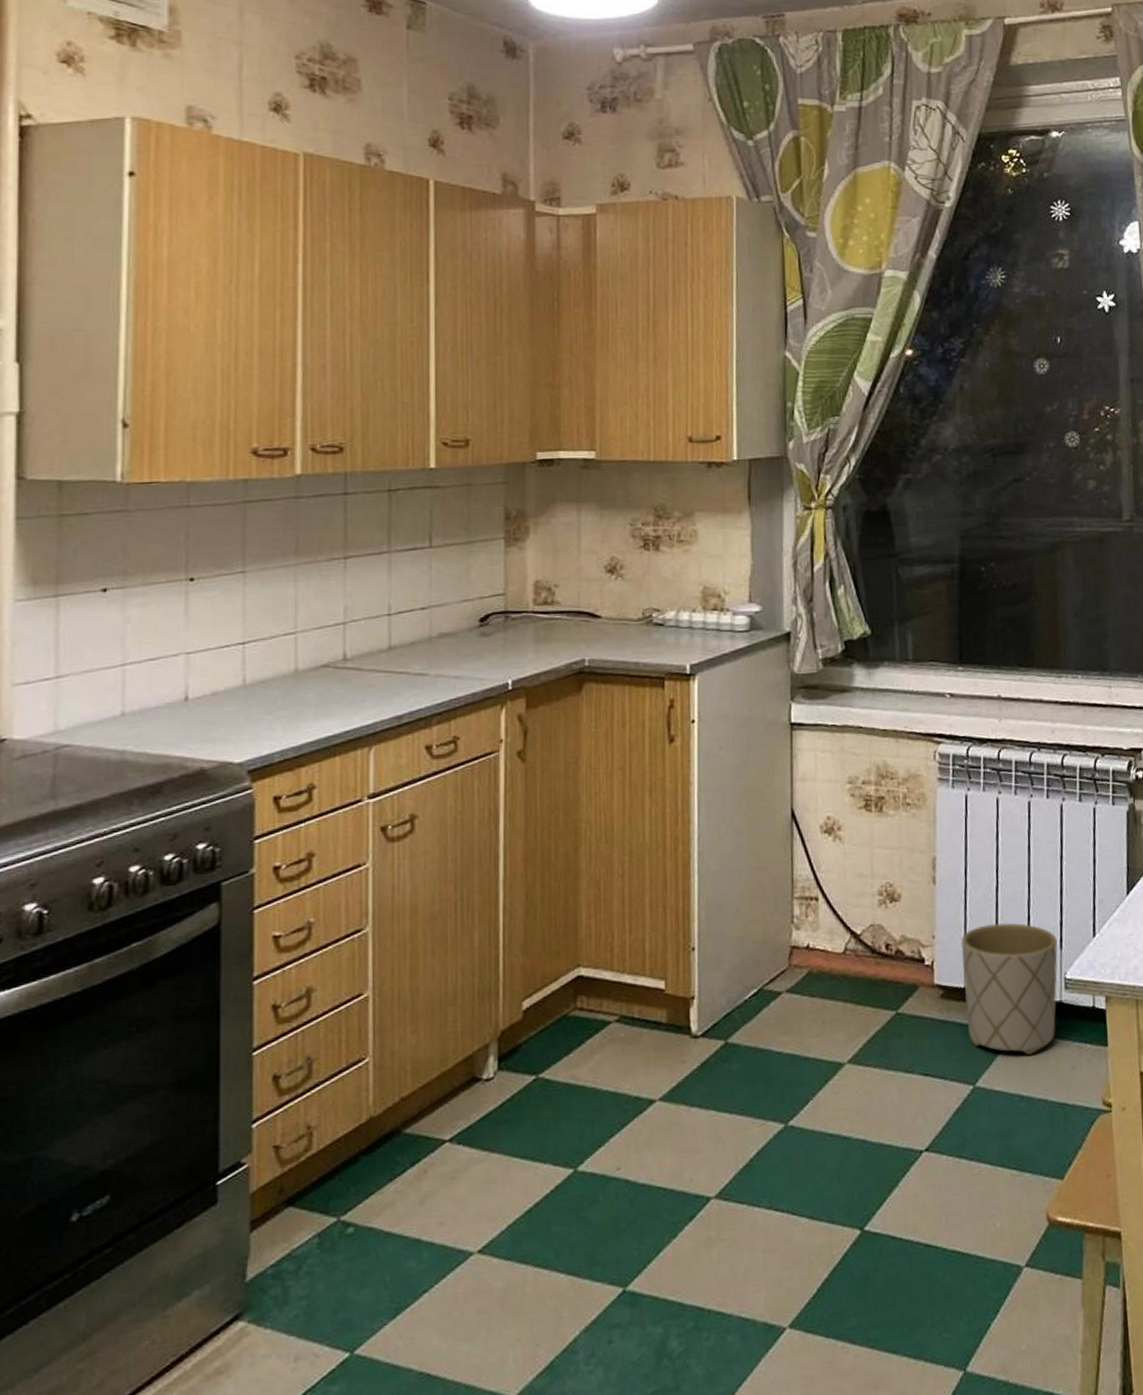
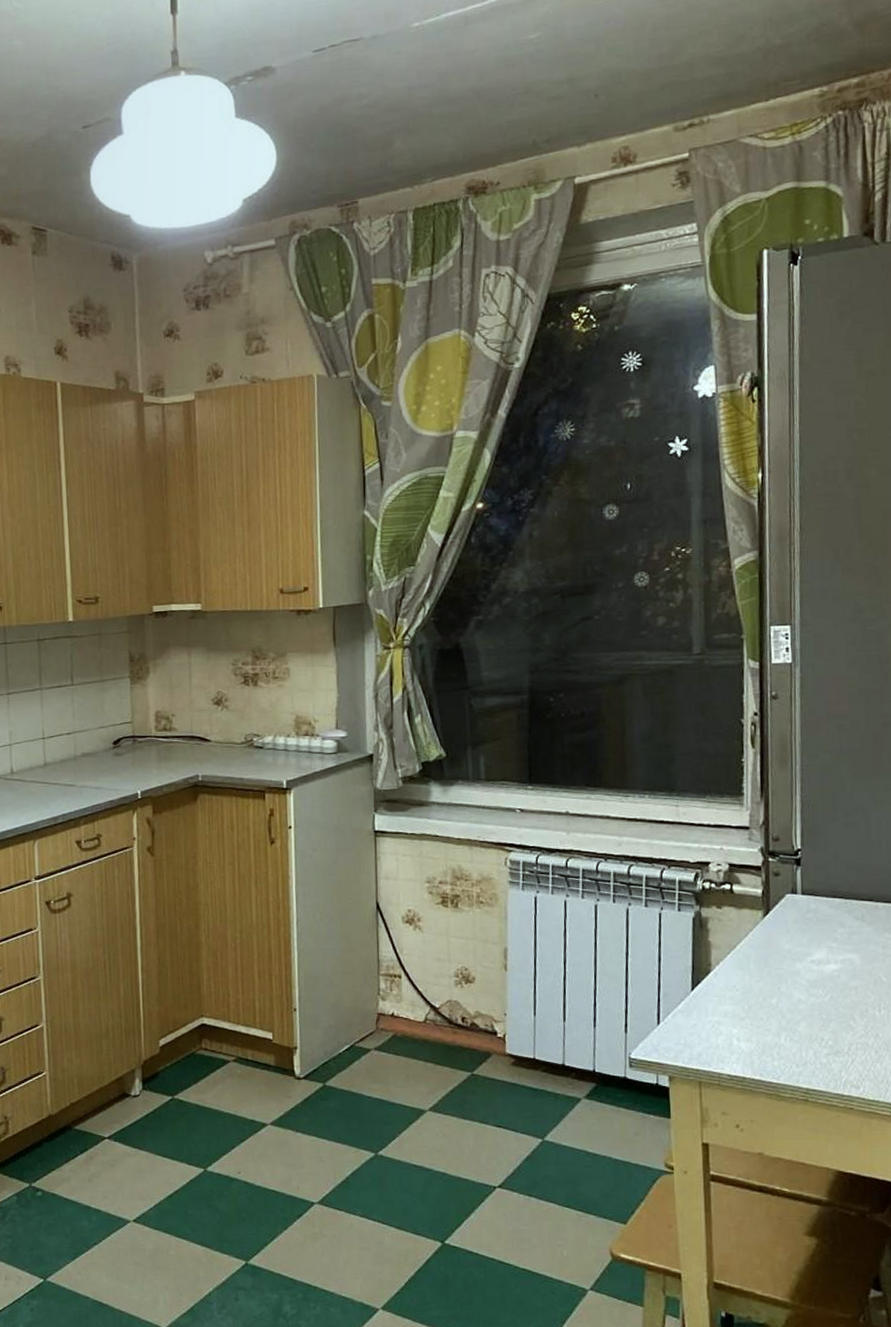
planter: present [960,923,1058,1055] -> none [530,1007,623,1119]

